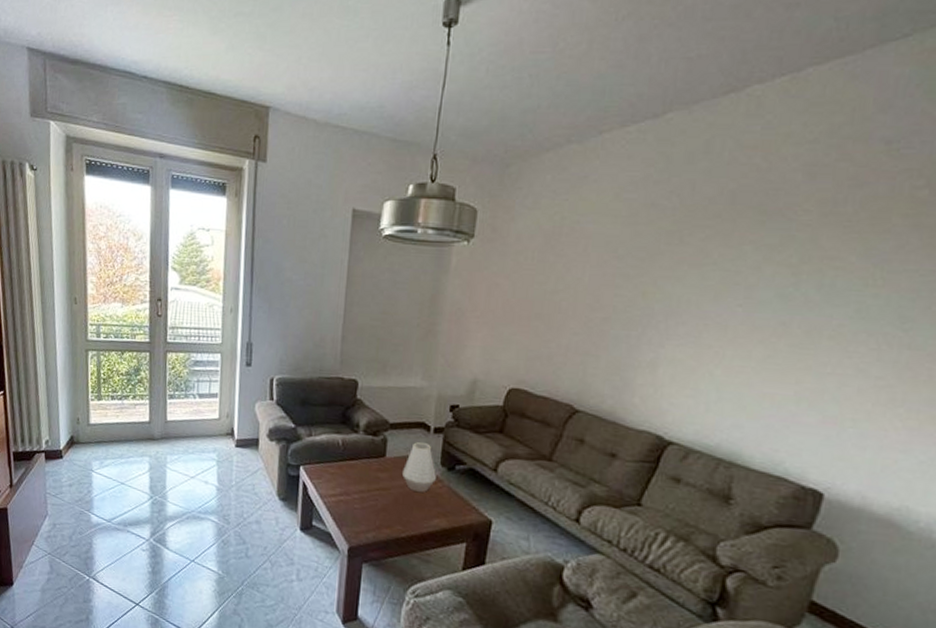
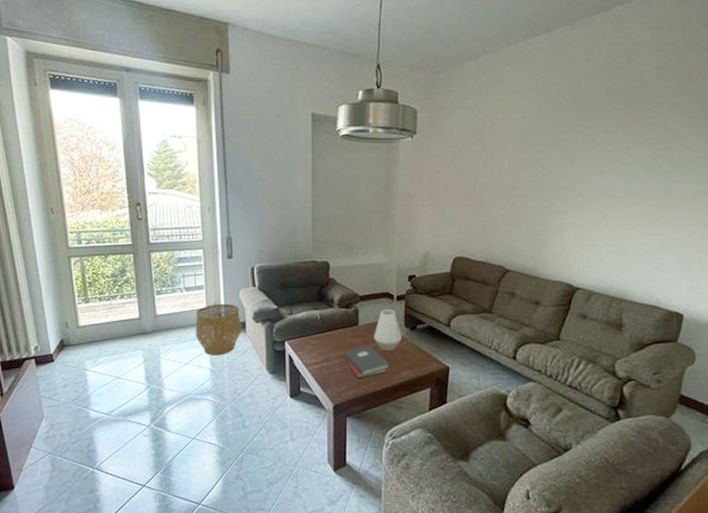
basket: none [204,415,254,473] -> present [195,303,241,356]
hardback book: none [365,483,418,520] -> present [344,346,389,378]

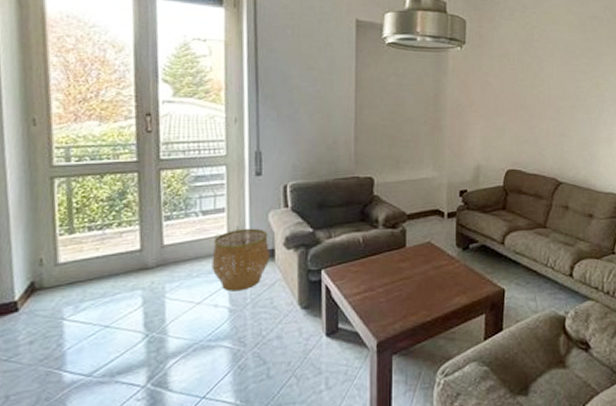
hardback book: present [344,346,389,378] -> none [390,270,440,308]
vase: present [373,310,403,352] -> none [422,228,455,276]

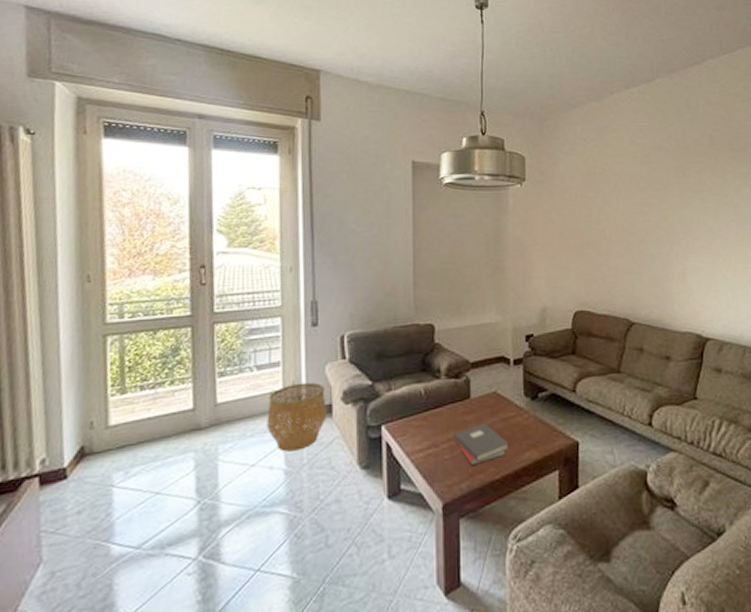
hardback book: none [390,270,440,308] -> present [454,423,509,465]

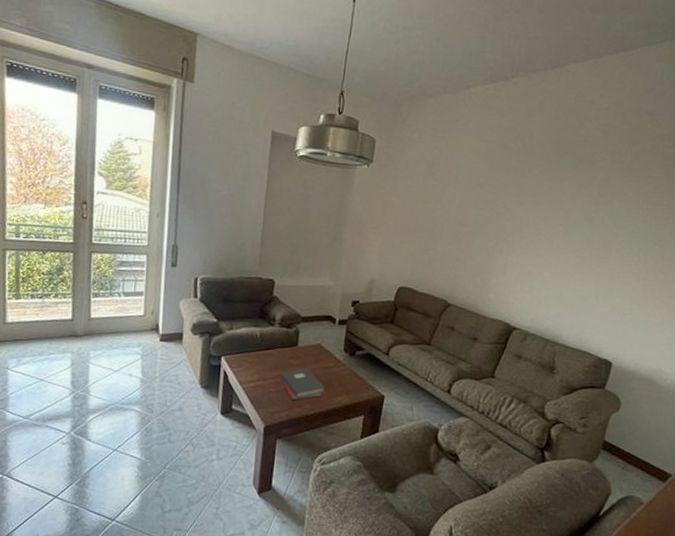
basket: present [266,382,327,452] -> none [129,311,178,366]

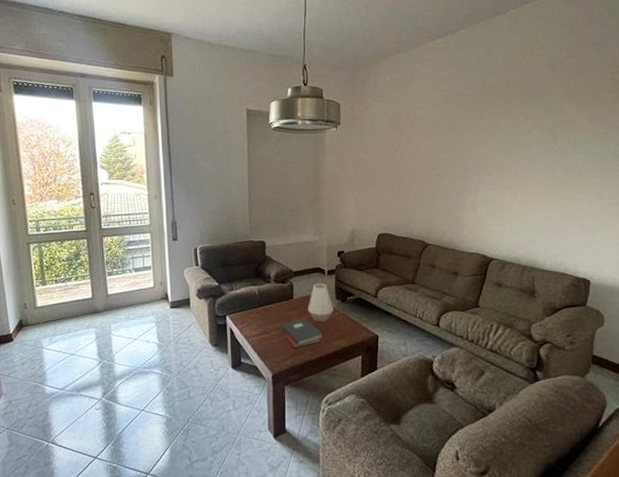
vase: none [311,332,341,376] -> present [307,283,334,323]

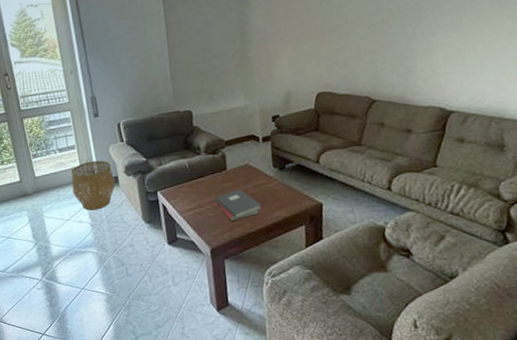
basket: none [143,282,186,331] -> present [70,160,115,211]
vase: present [307,283,334,323] -> none [242,151,272,193]

